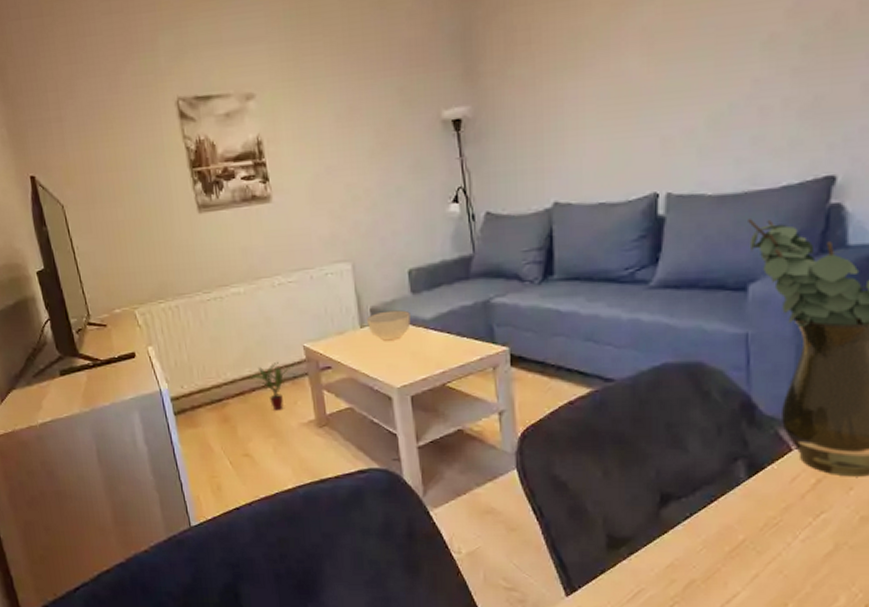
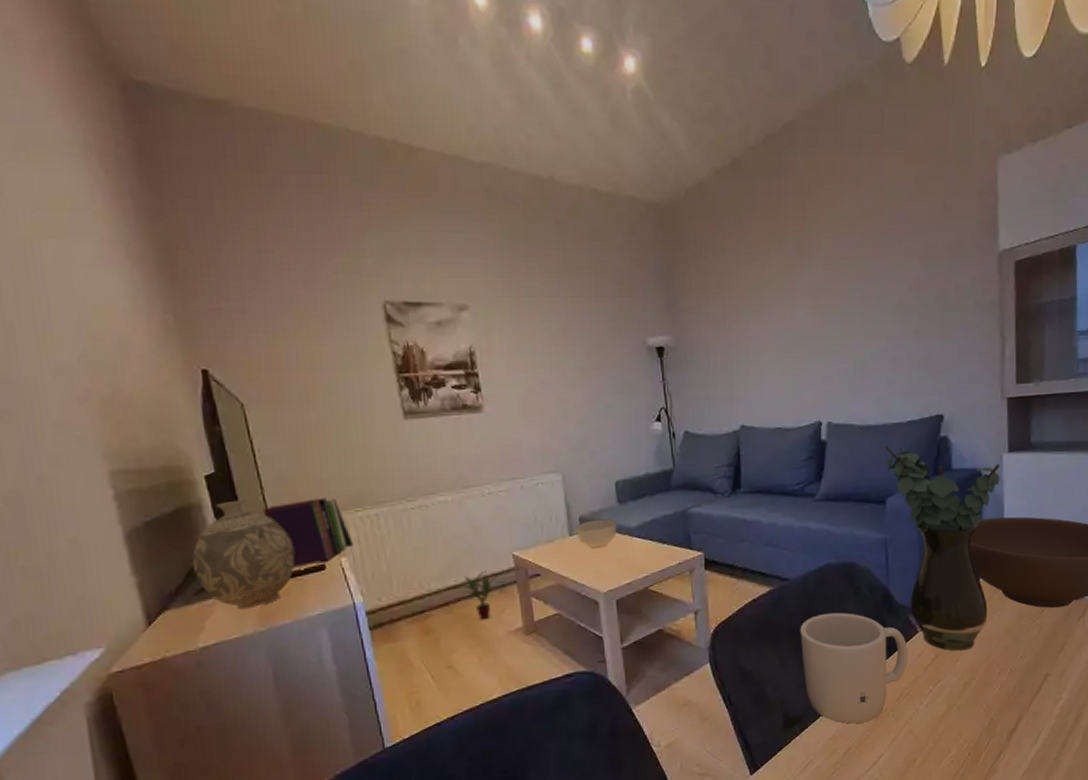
decorative vase: none [30,293,110,392] -> present [192,500,295,610]
books: none [82,290,158,355] -> present [262,498,353,568]
mug: none [628,421,777,553] -> present [800,612,908,724]

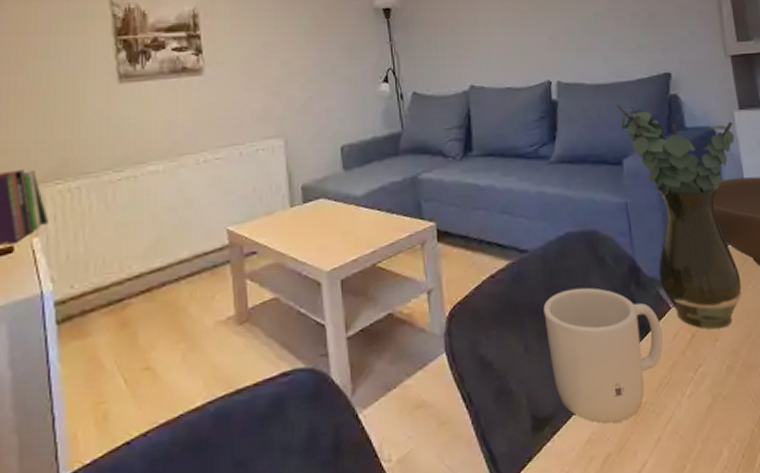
potted plant: present [454,570,503,620] -> none [159,248,215,308]
bowl: present [575,519,617,548] -> none [296,187,342,221]

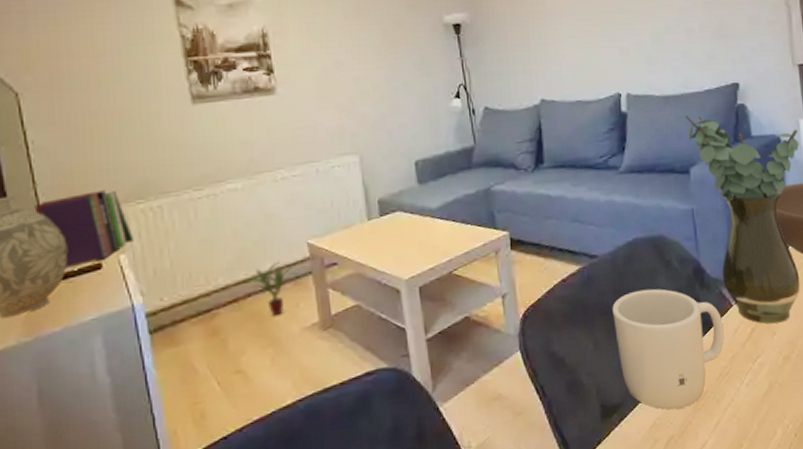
potted plant: none [159,248,215,308] -> present [244,261,297,316]

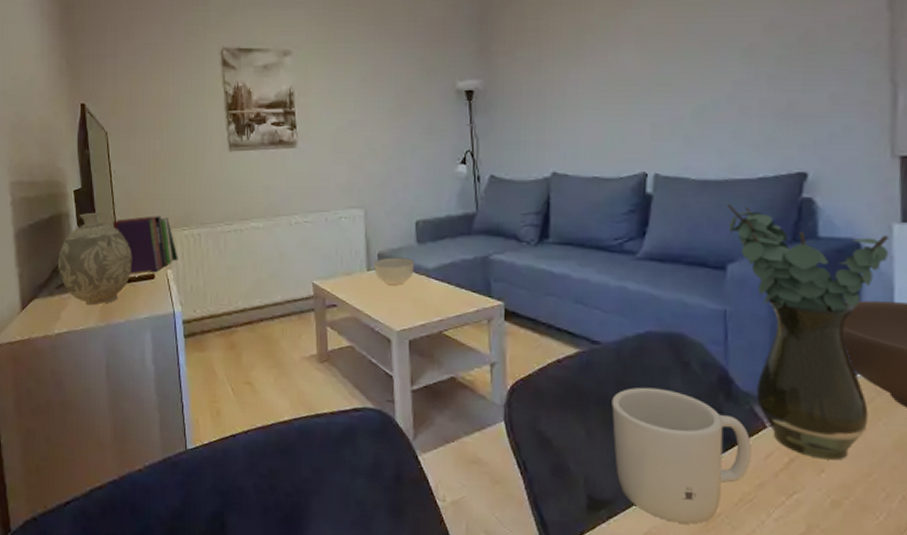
potted plant: present [244,261,297,316] -> none [258,295,303,343]
bowl: none [373,200,418,232] -> present [373,257,414,286]

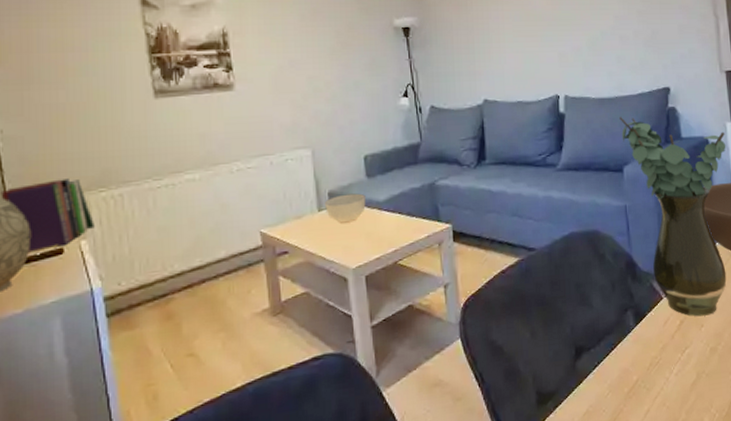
mug: present [611,387,752,525] -> none [548,281,655,398]

